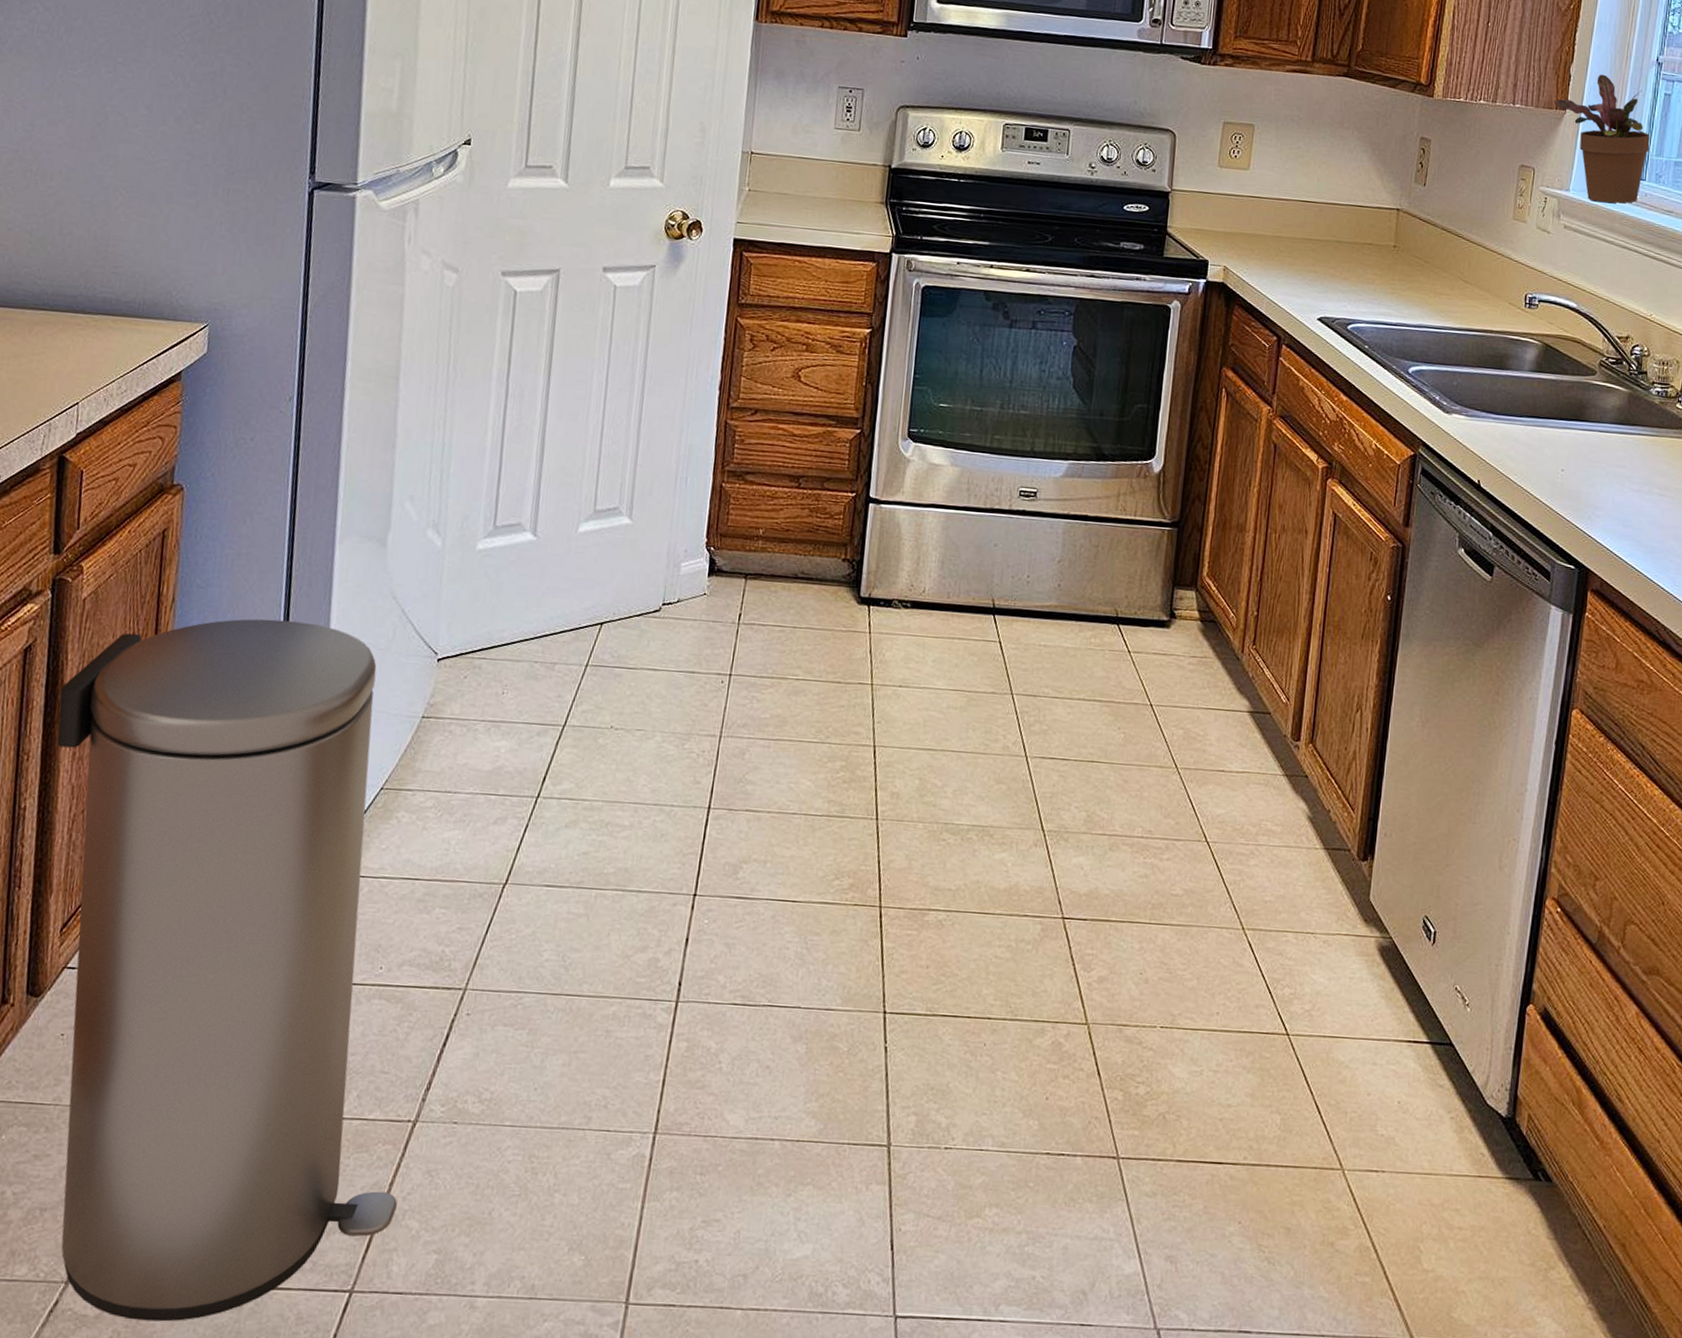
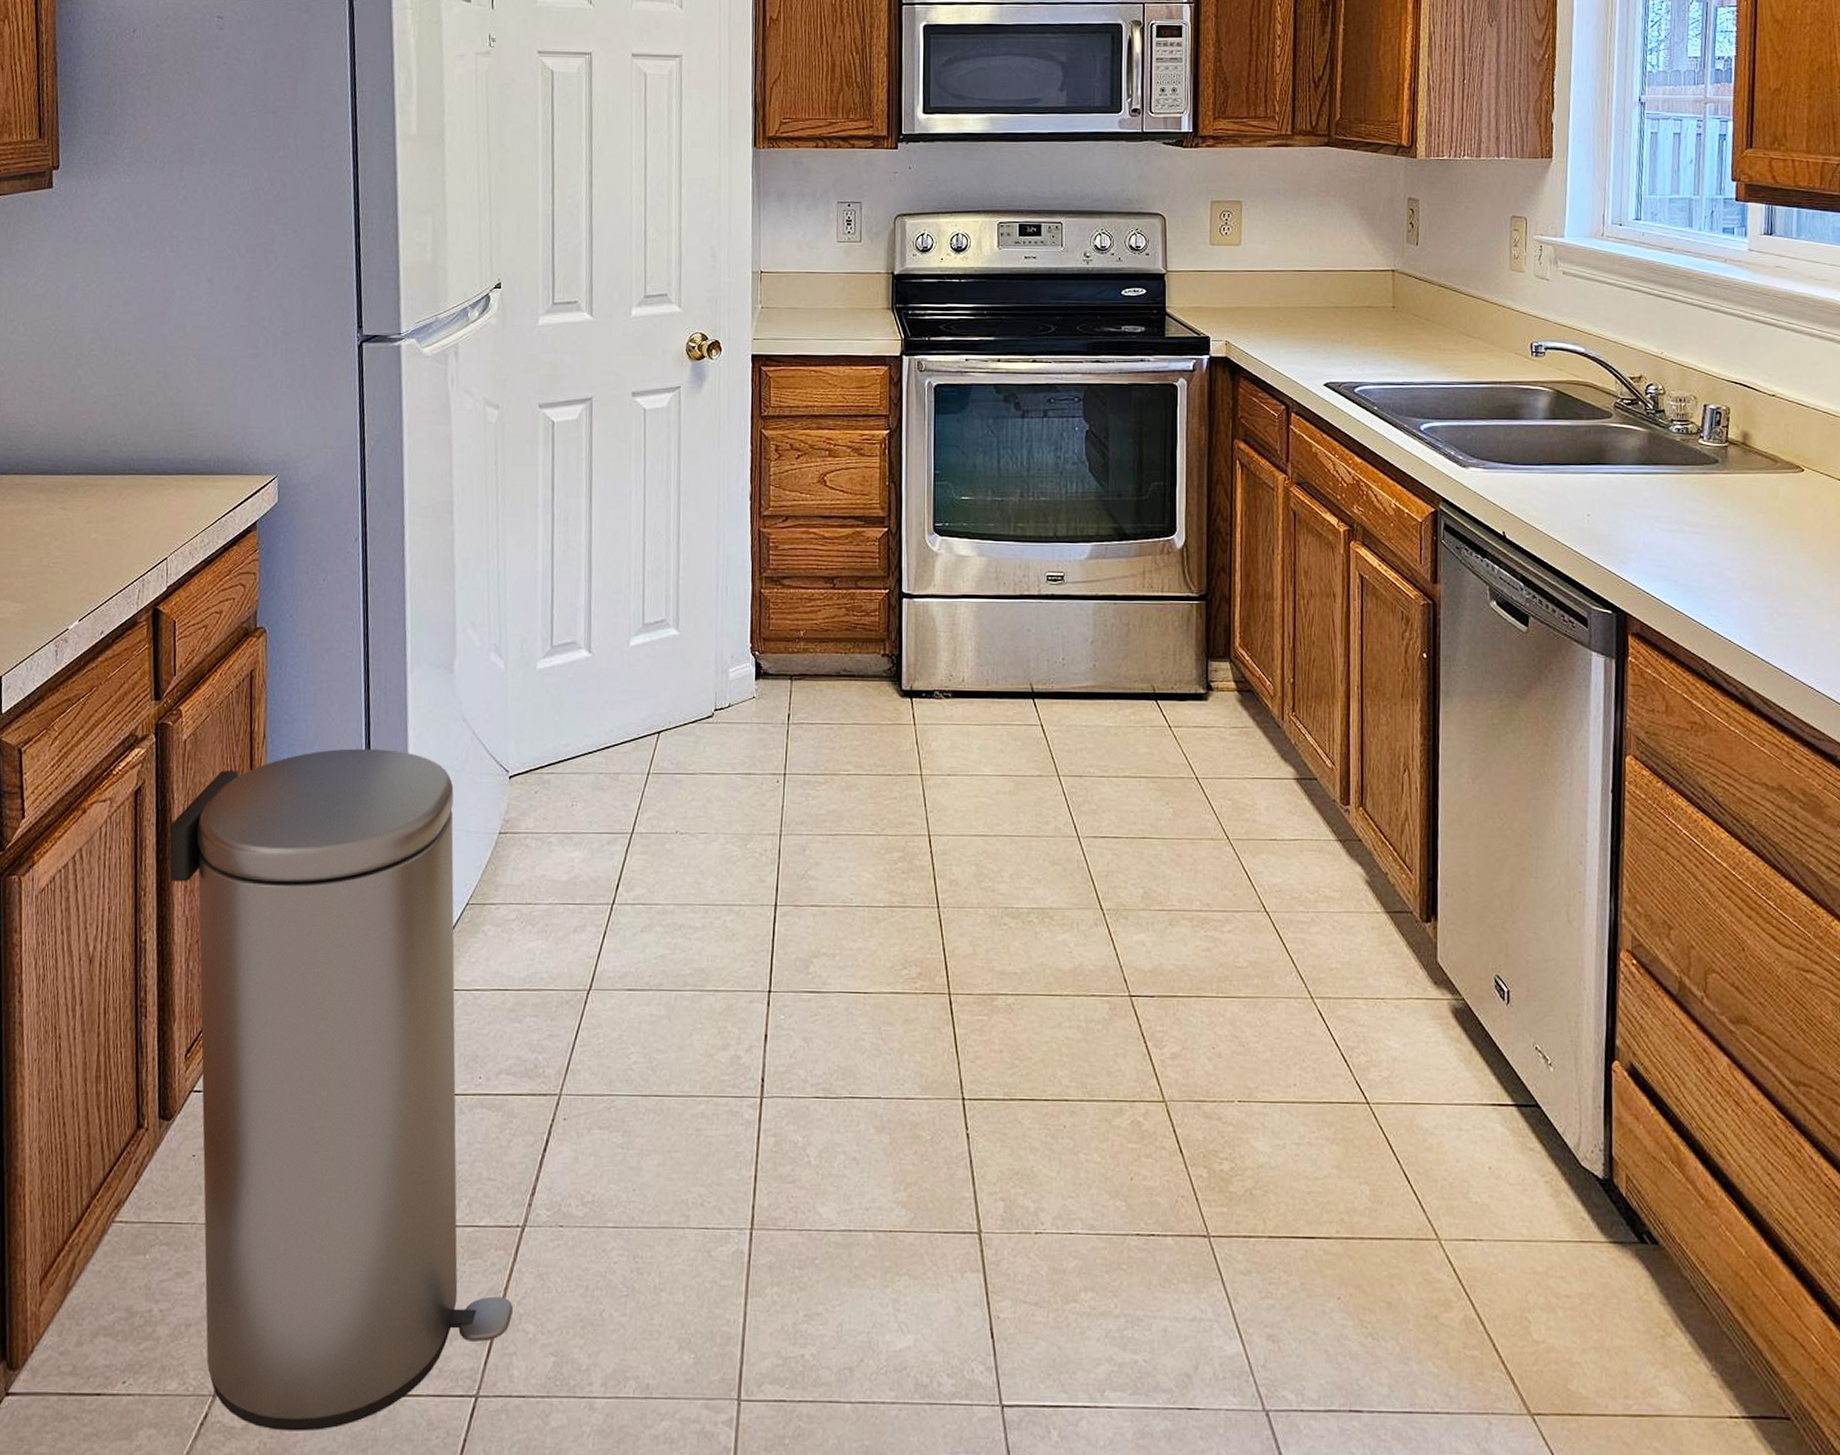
potted plant: present [1554,74,1650,204] -> none [1539,119,1642,246]

